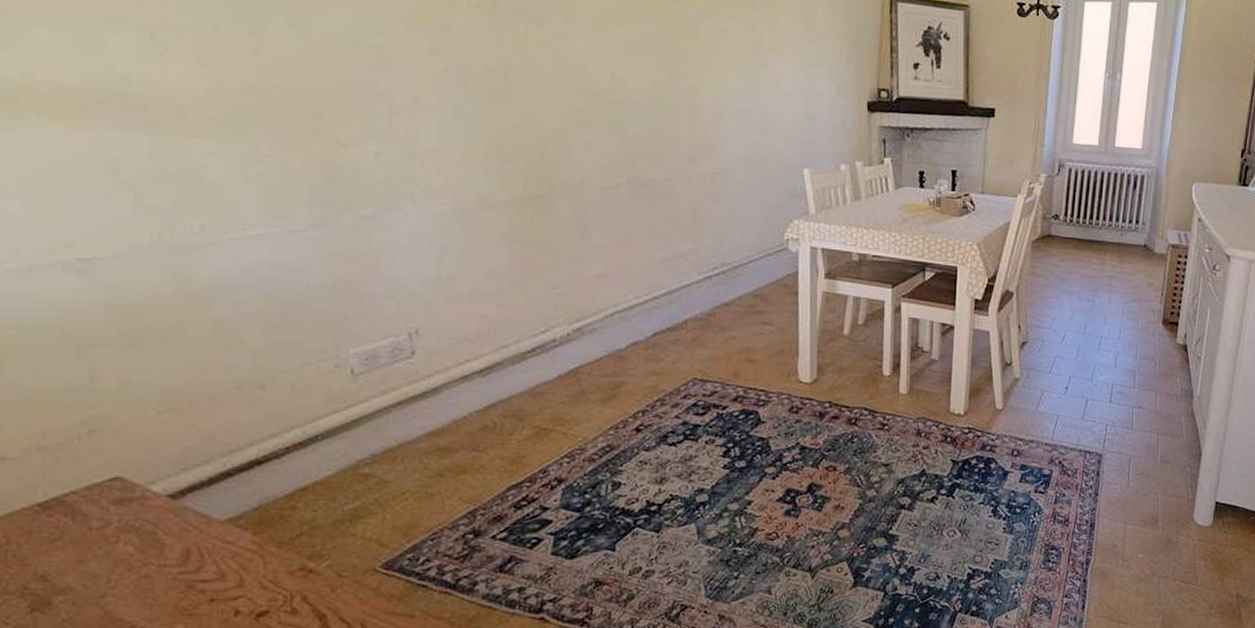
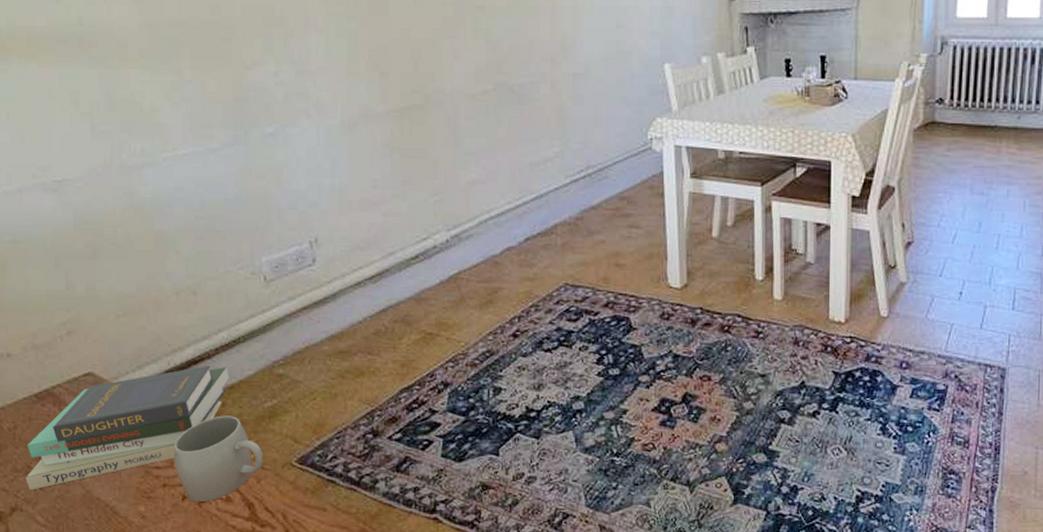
books: none [20,465,302,615] -> present [25,365,229,490]
mug: none [225,520,341,617] -> present [173,415,264,503]

